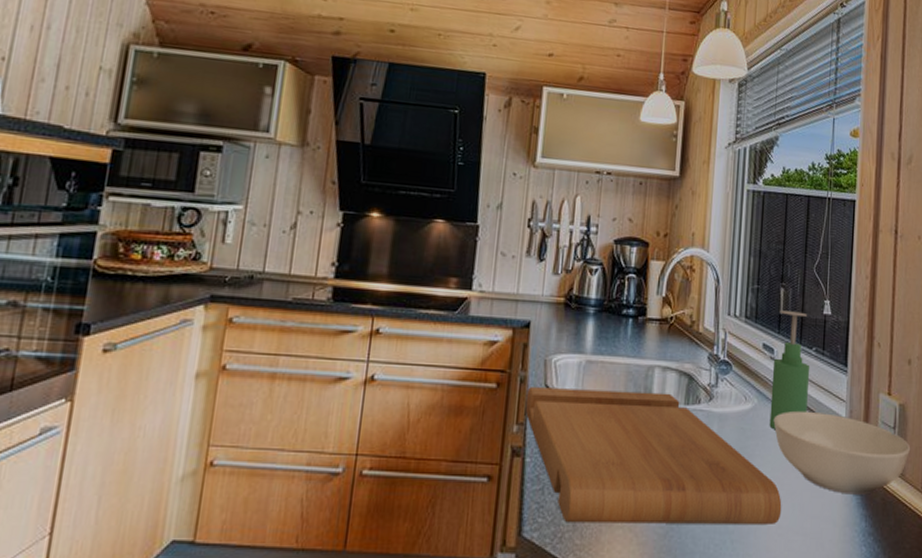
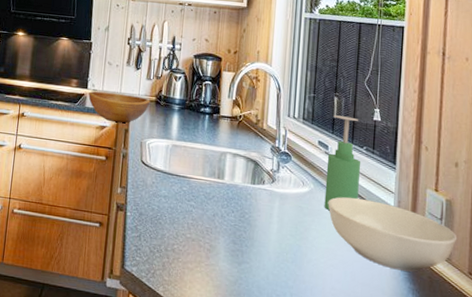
wooden bowl: none [473,292,558,336] -> present [88,91,150,124]
cutting board: present [525,387,782,524] -> none [126,161,335,286]

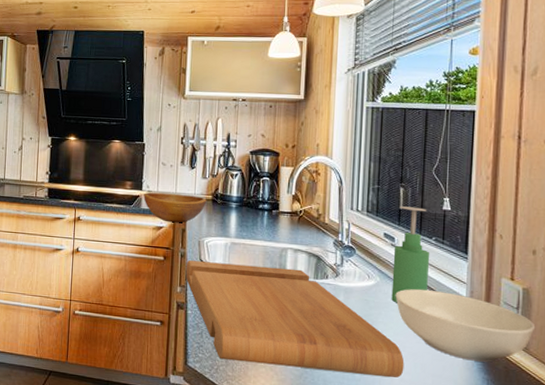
cutting board: none [126,161,335,286] -> present [185,260,404,378]

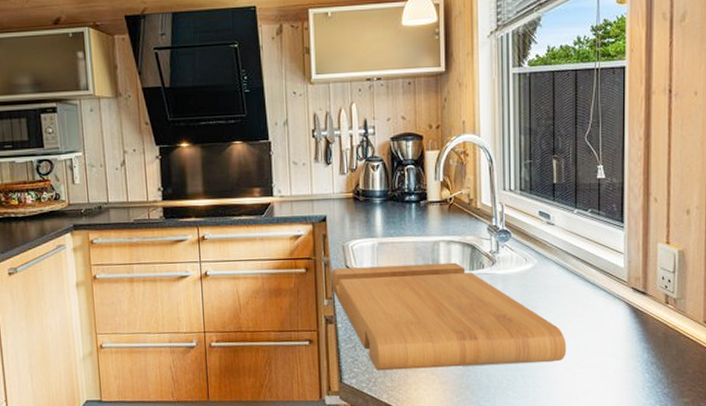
wooden bowl: present [144,192,207,223] -> none [276,195,348,230]
soap dispenser: present [391,206,430,302] -> none [550,179,587,283]
bowl: present [395,289,536,362] -> none [554,265,692,332]

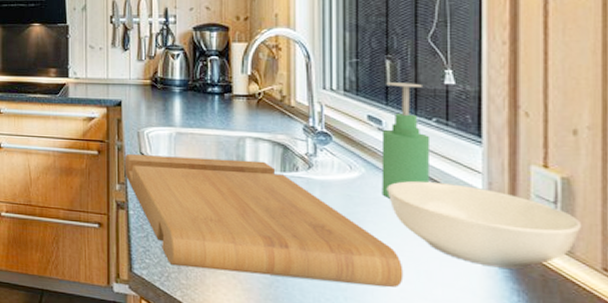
soap dispenser: none [550,179,587,283] -> present [381,82,431,197]
bowl: none [554,265,692,332] -> present [387,181,582,269]

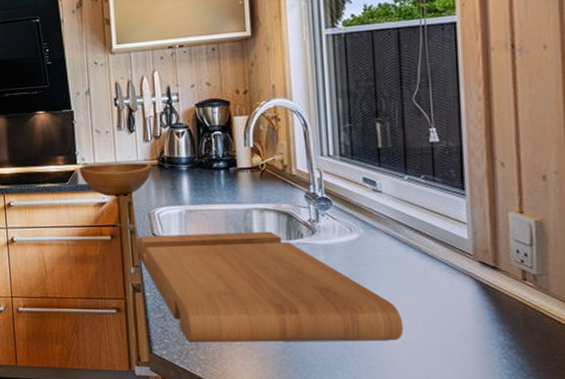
wooden bowl: none [71,79,144,113] -> present [79,162,152,197]
soap dispenser: present [381,82,431,197] -> none [376,143,421,255]
bowl: present [387,181,582,269] -> none [384,236,555,311]

